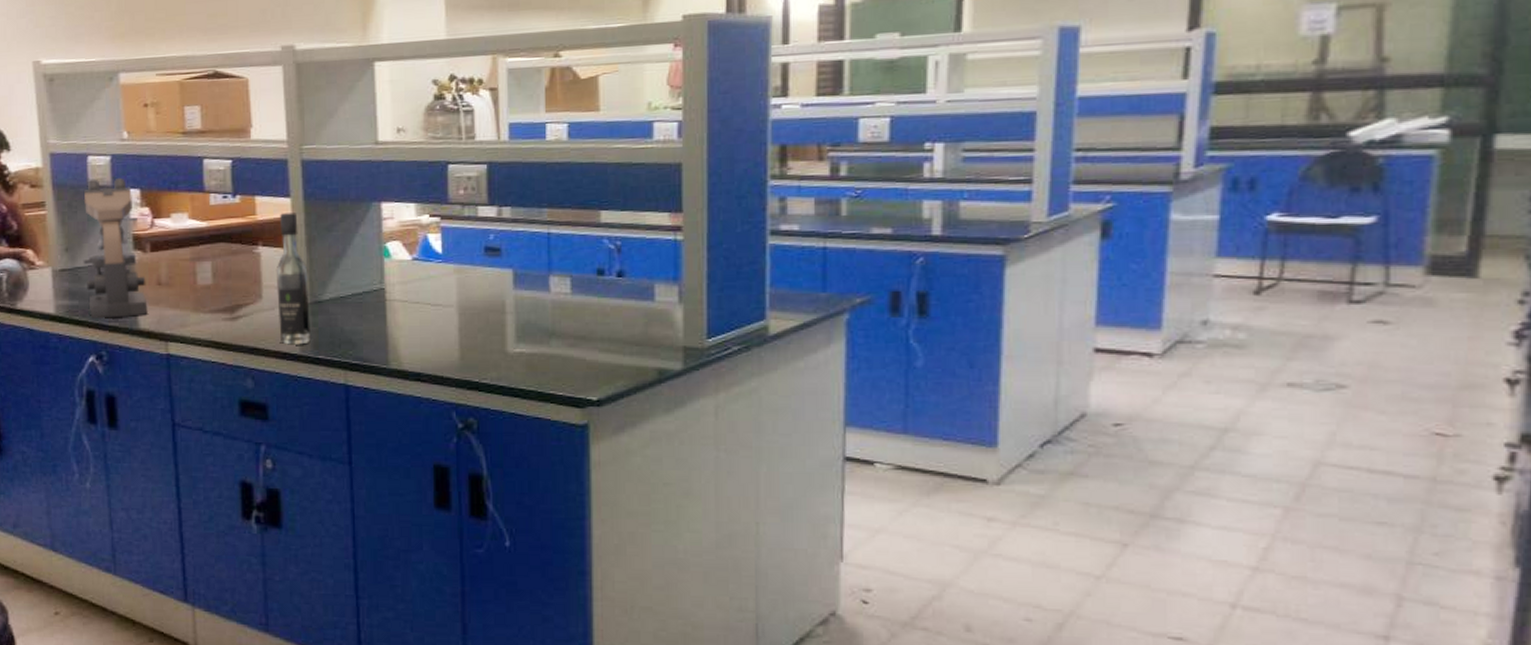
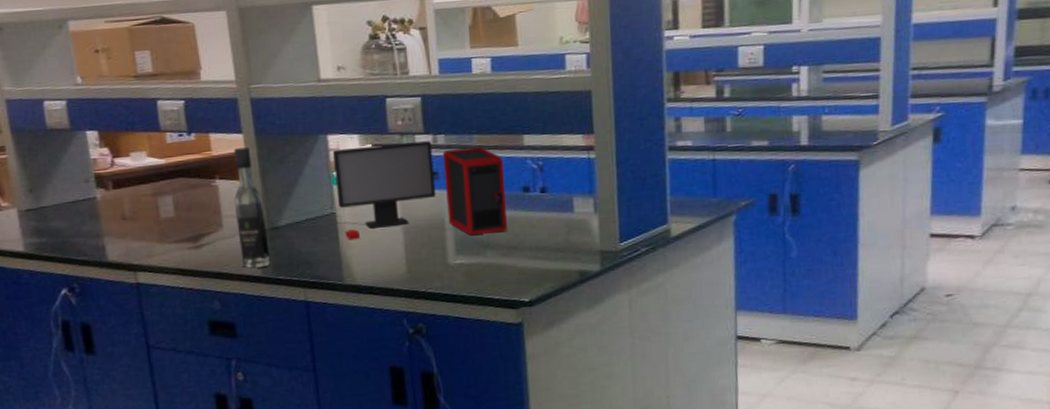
microscope: present [83,177,148,320] -> none [43,120,115,255]
desktop computer: none [385,213,577,321] -> present [332,141,507,240]

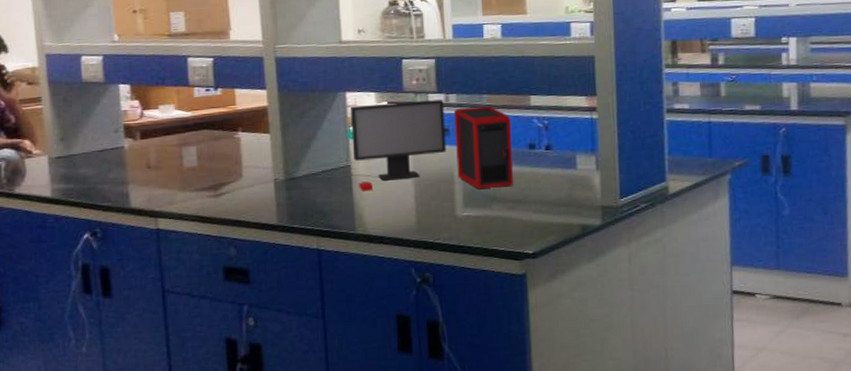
bottle: present [233,147,271,269] -> none [254,102,286,217]

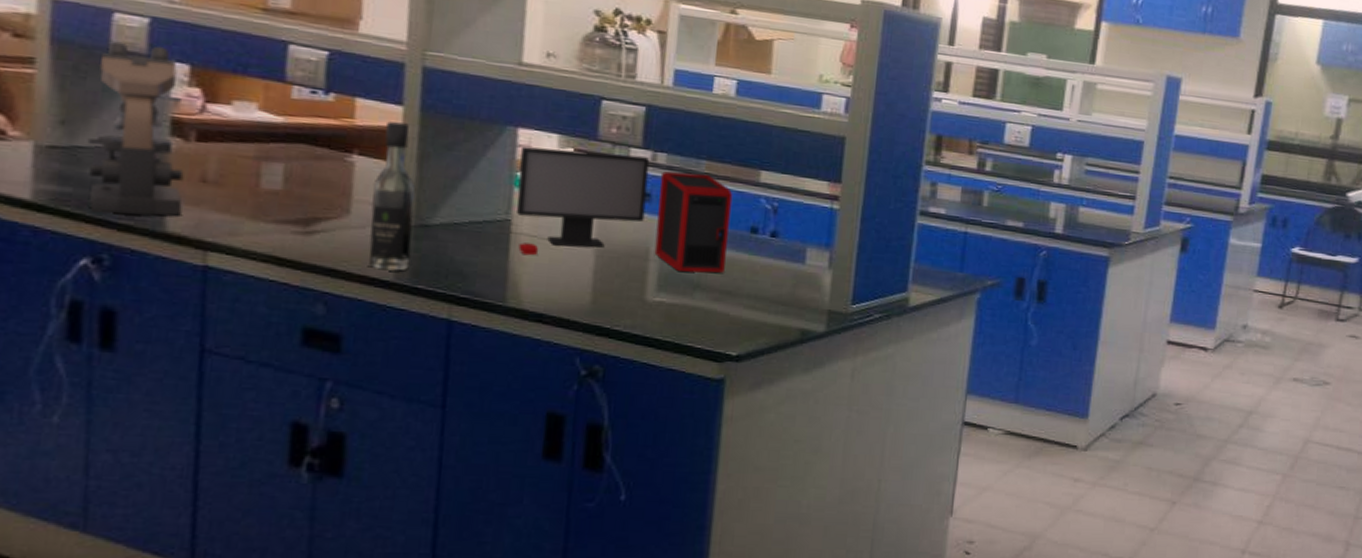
microscope: none [77,74,138,201] -> present [87,41,184,217]
bottle: none [254,102,286,217] -> present [369,121,415,271]

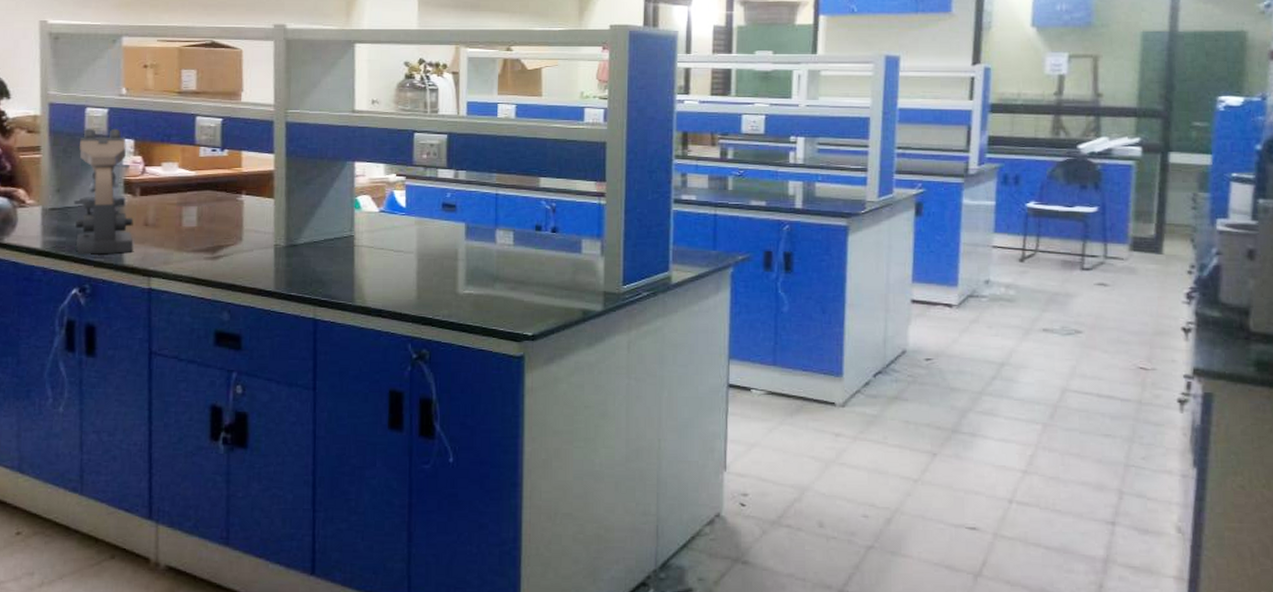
bottle: present [369,121,415,271] -> none [256,167,286,283]
desktop computer: present [516,146,733,273] -> none [357,175,519,267]

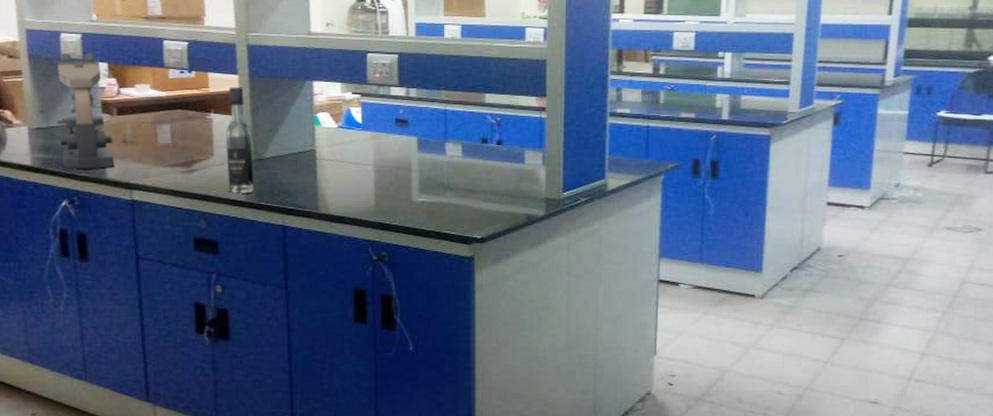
bottle: none [256,167,286,283] -> present [225,87,254,194]

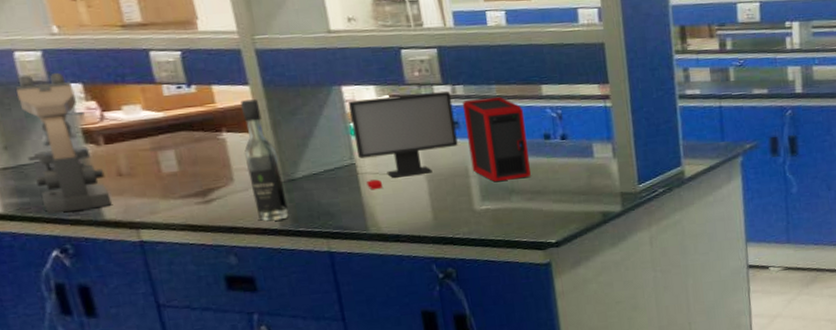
desktop computer: none [316,93,467,177] -> present [347,91,531,190]

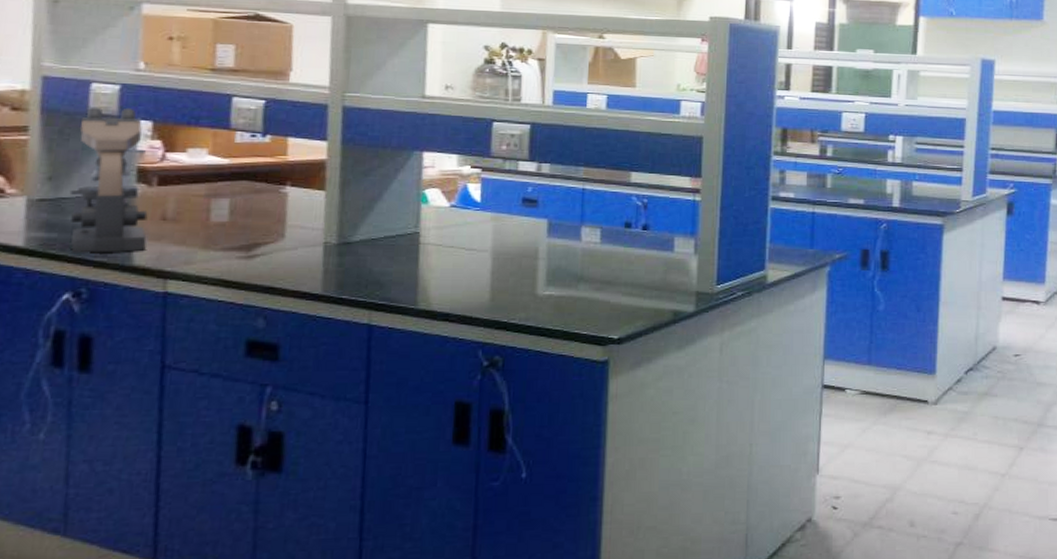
bottle: present [240,99,289,222] -> none [301,156,338,285]
desktop computer: present [347,91,531,190] -> none [423,167,608,266]

